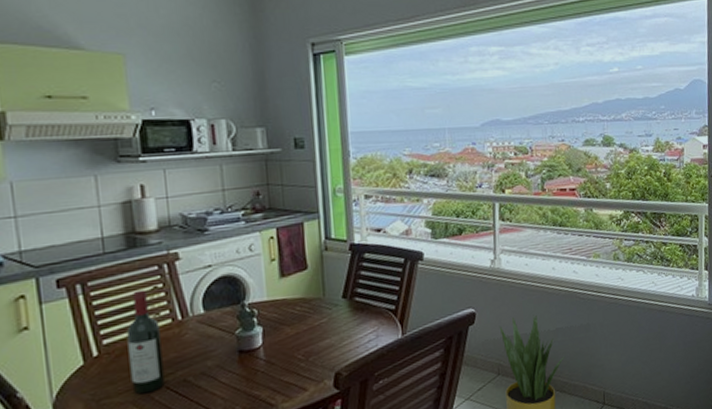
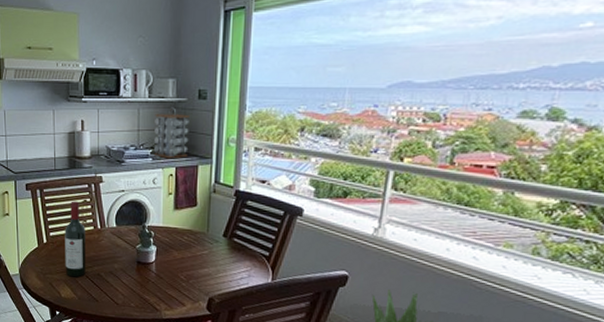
spice rack: none [243,159,290,220] -> present [154,107,190,159]

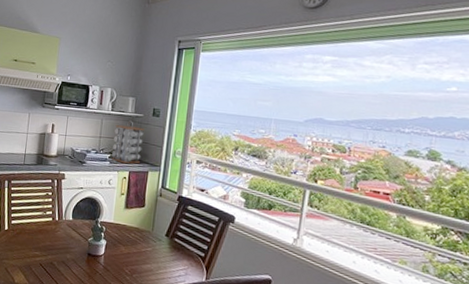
wine bottle: present [65,201,87,278] -> none [21,193,45,265]

